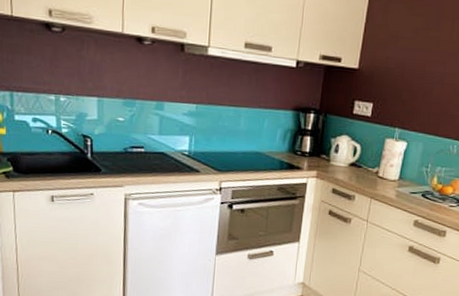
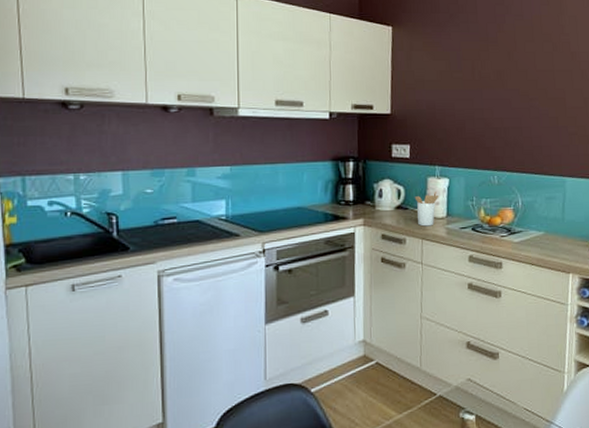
utensil holder: none [369,154,395,187] -> present [414,192,439,227]

